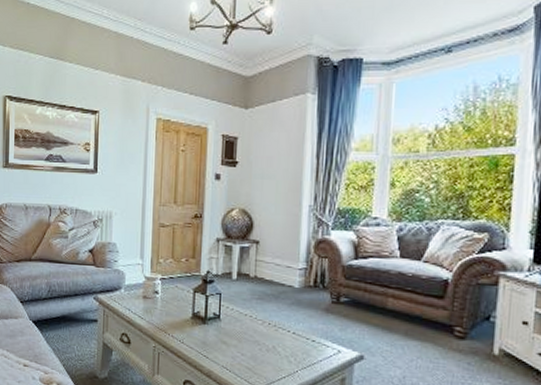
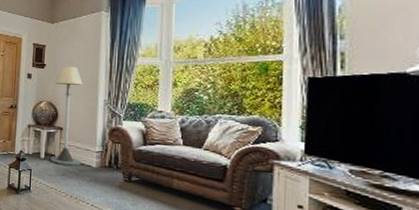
floor lamp: none [244,163,283,287] -> present [50,66,83,166]

